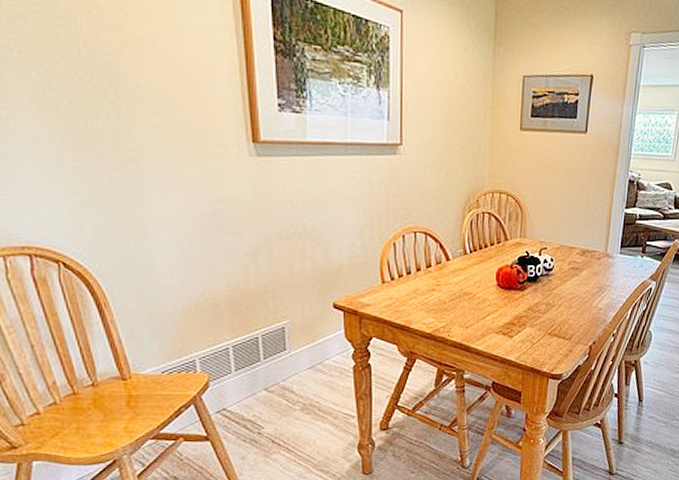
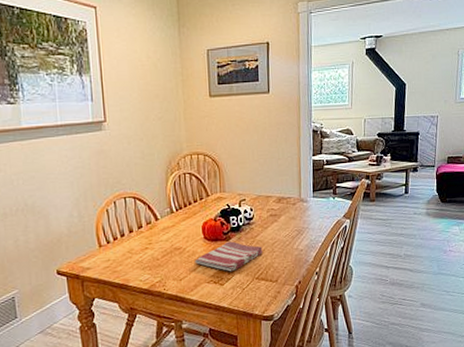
dish towel: none [484,291,559,324] -> present [195,241,263,272]

